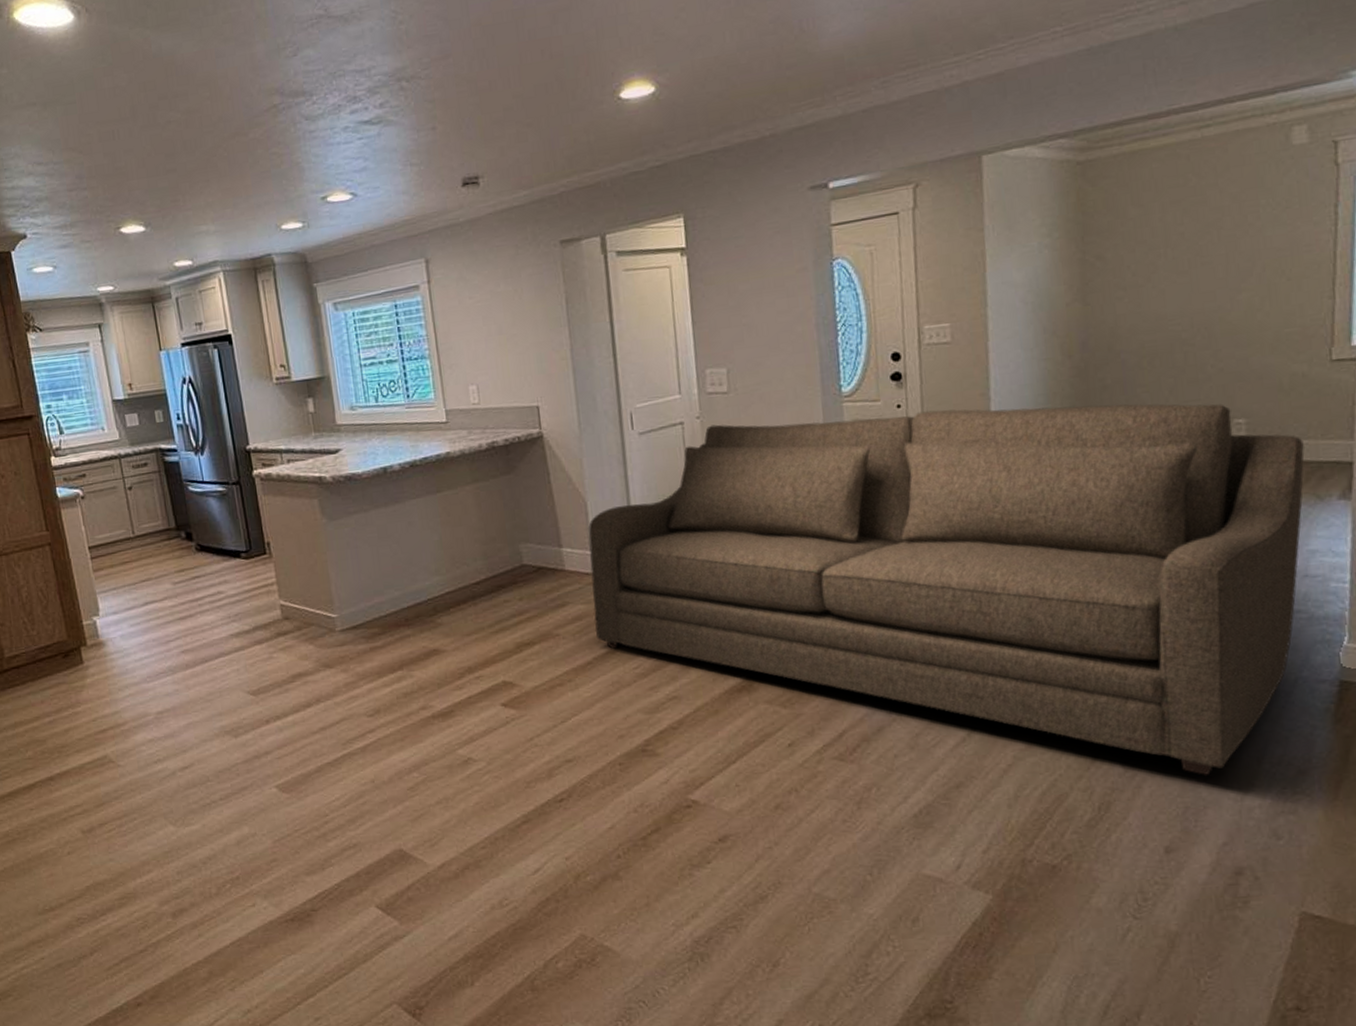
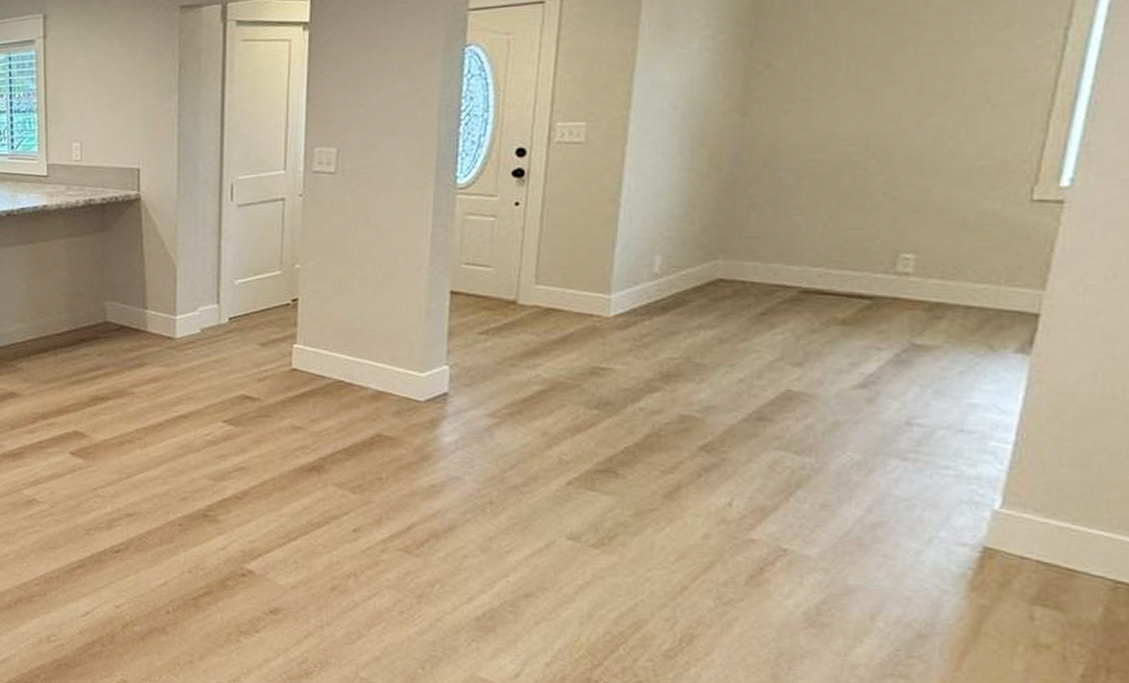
sofa: present [588,404,1305,775] -> none [171,204,982,624]

